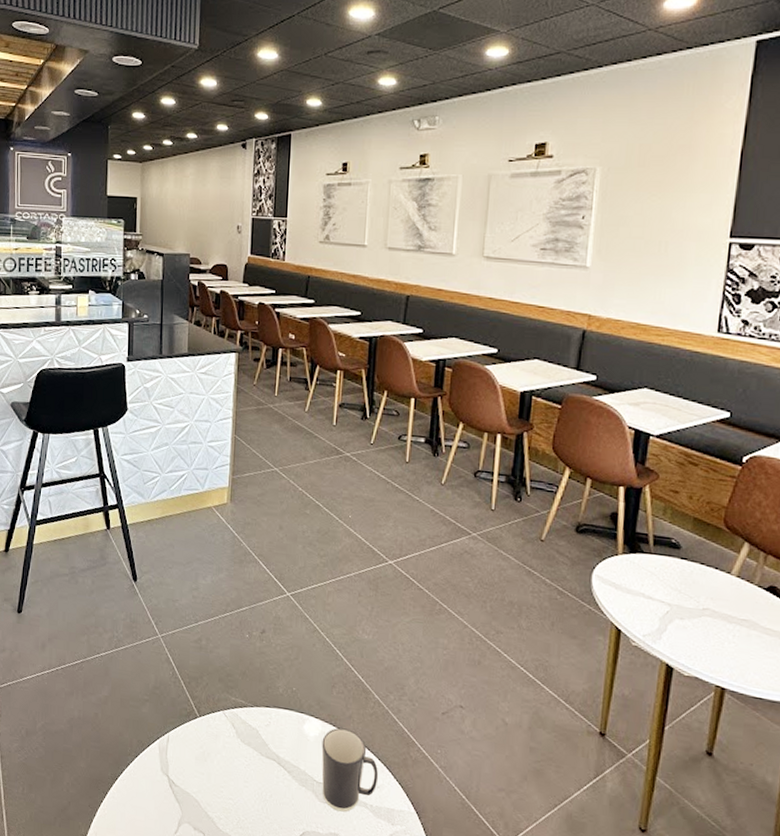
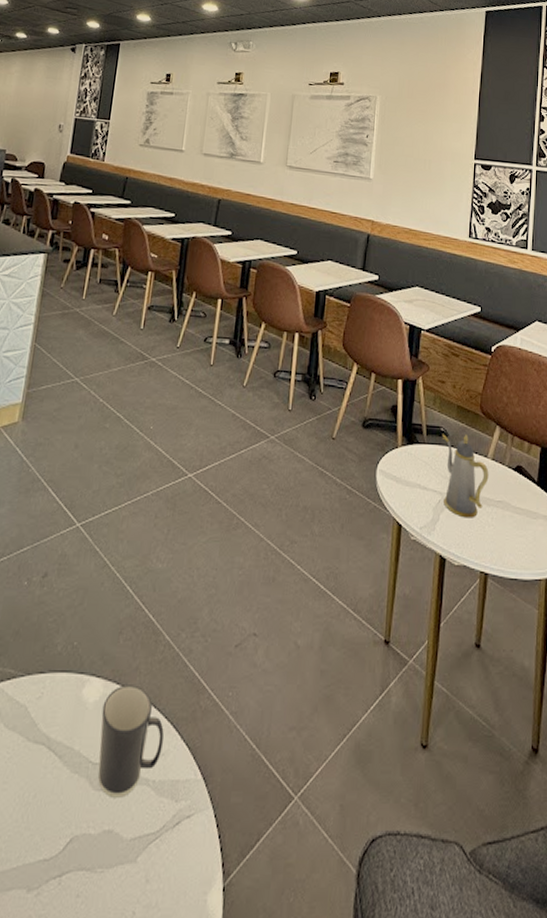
coffee pot: none [672,545,732,633] -> present [441,434,489,518]

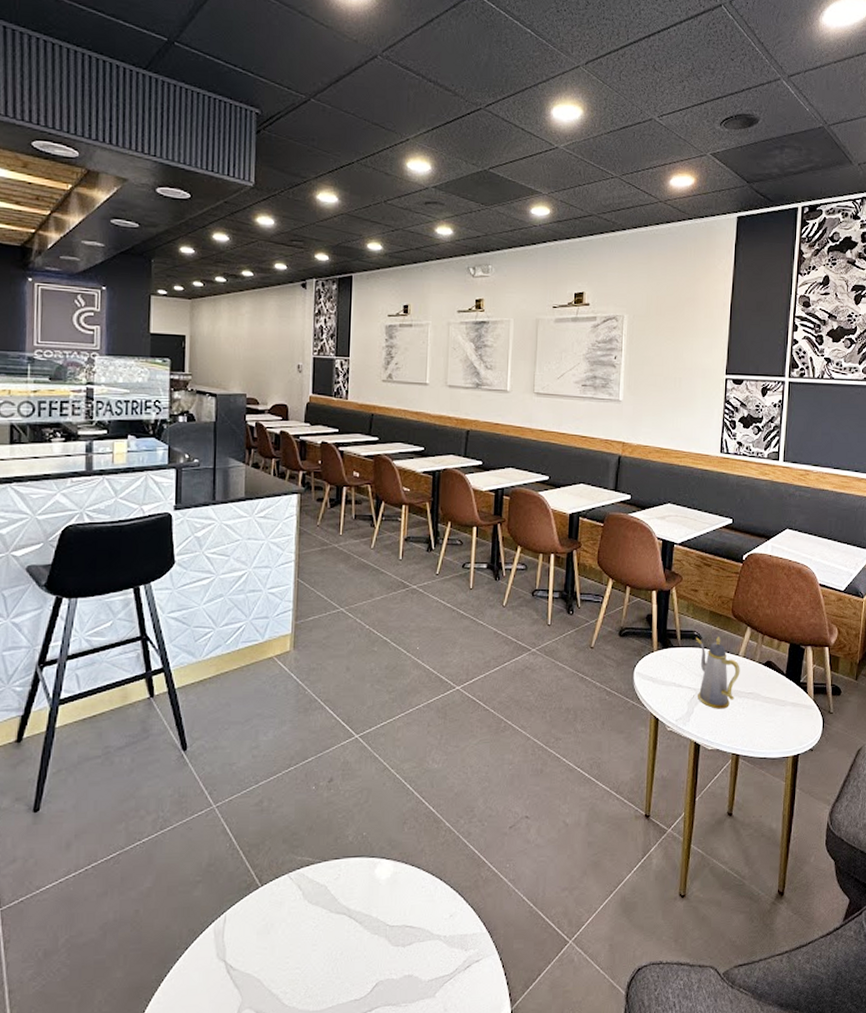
mug: present [98,685,165,798] -> none [394,863,452,951]

